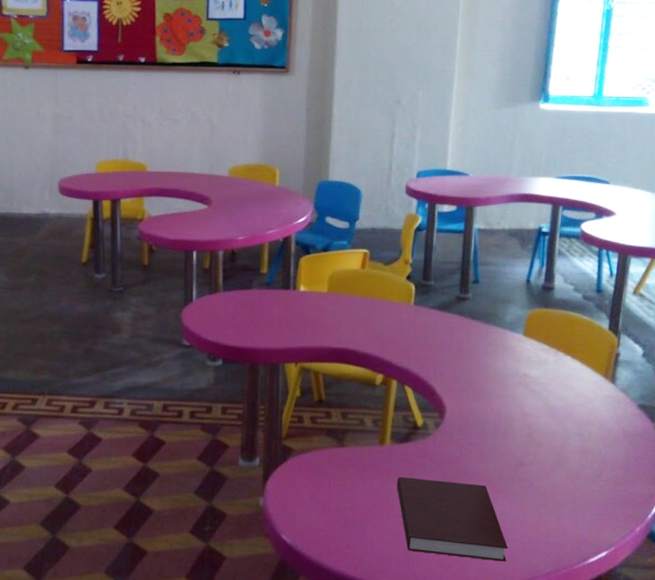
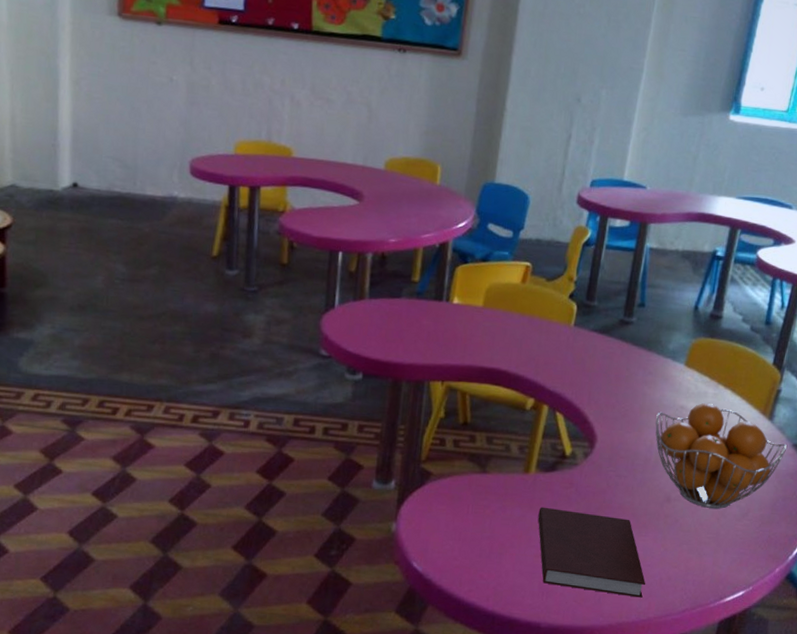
fruit basket: none [501,370,633,471] -> present [655,403,788,509]

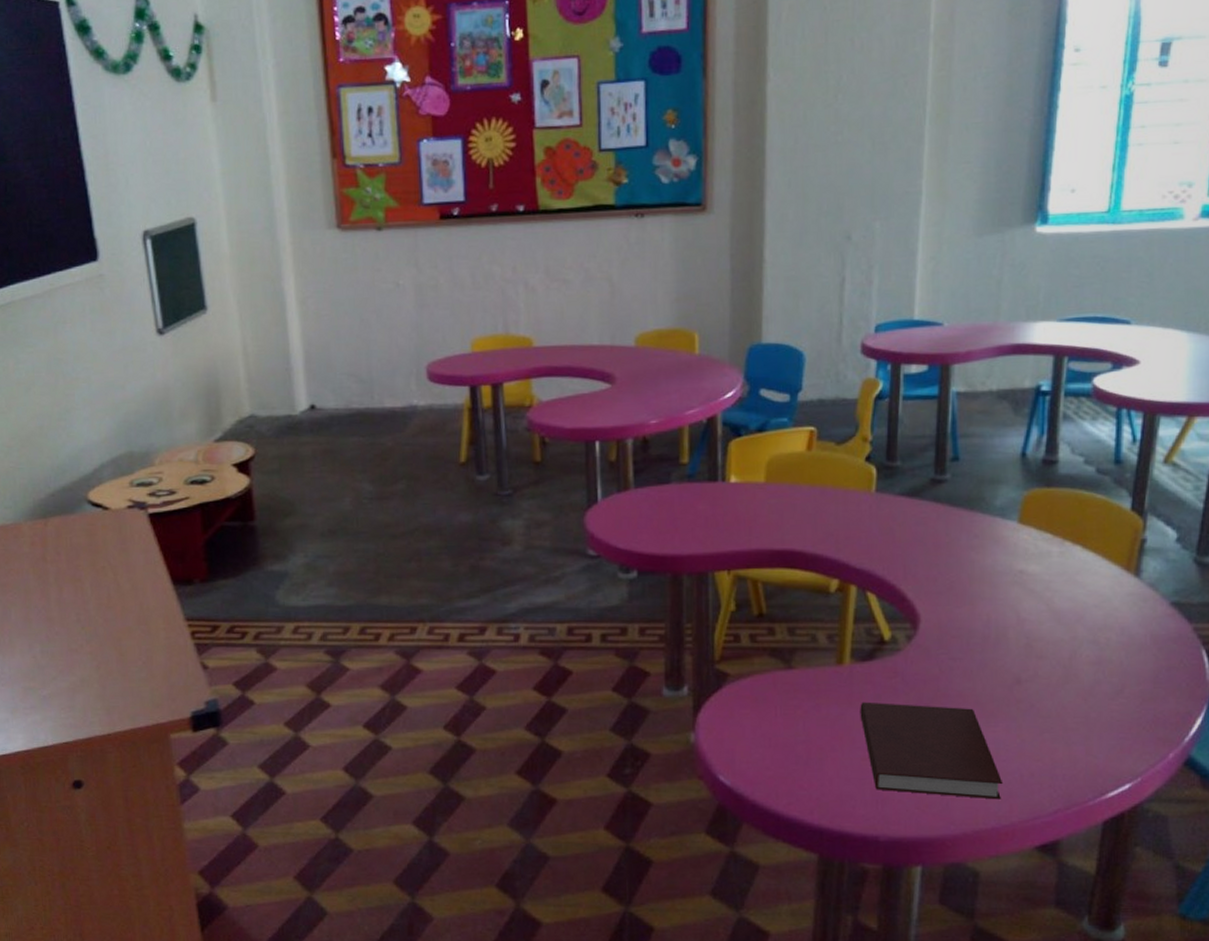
fruit basket: present [655,403,788,509] -> none [990,564,1164,687]

